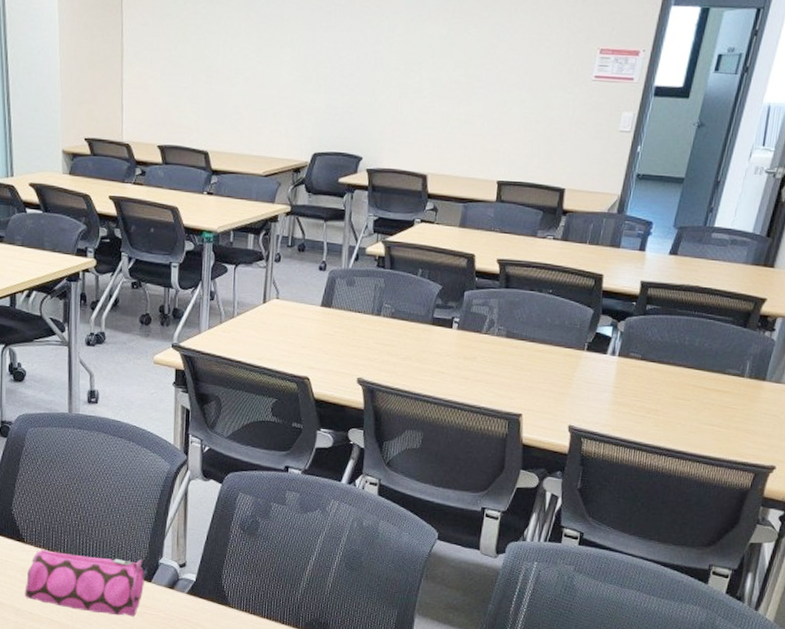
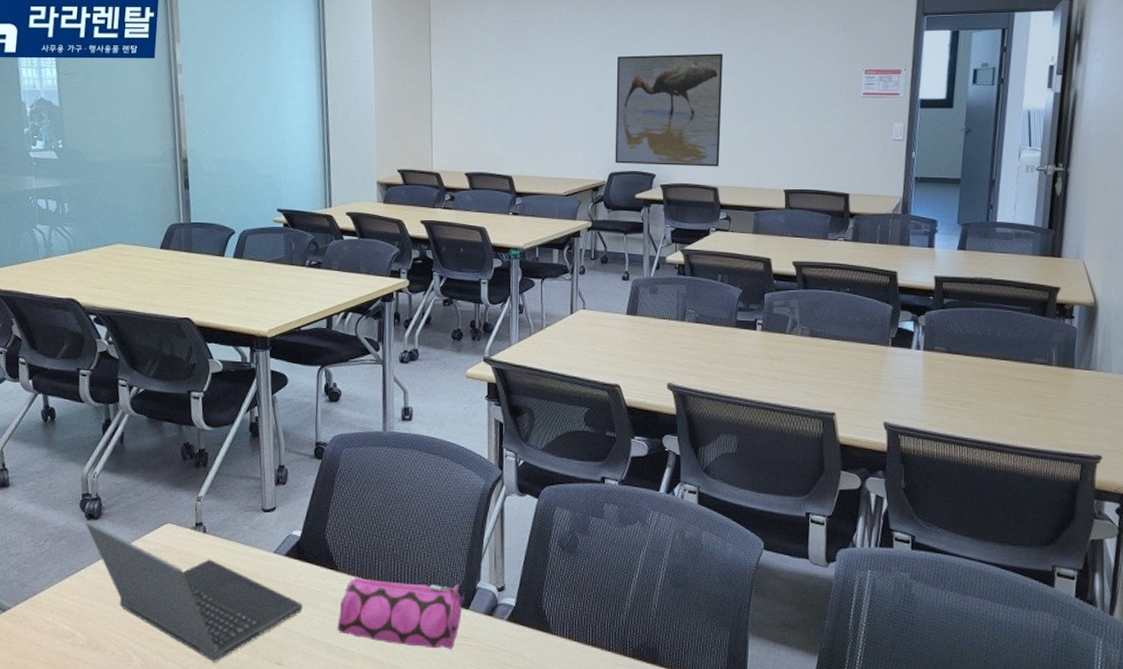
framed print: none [319,18,448,152] -> present [615,53,724,167]

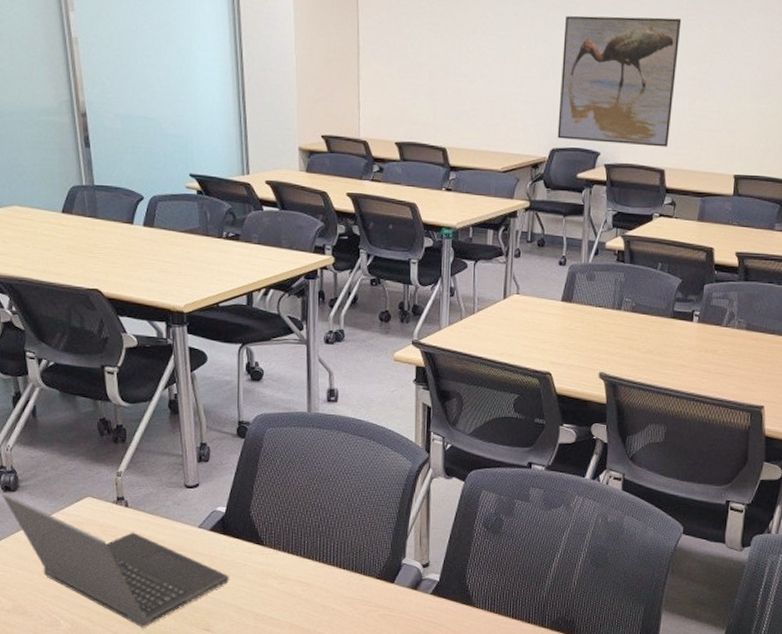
pencil case: present [337,578,466,649] -> none [264,552,391,619]

